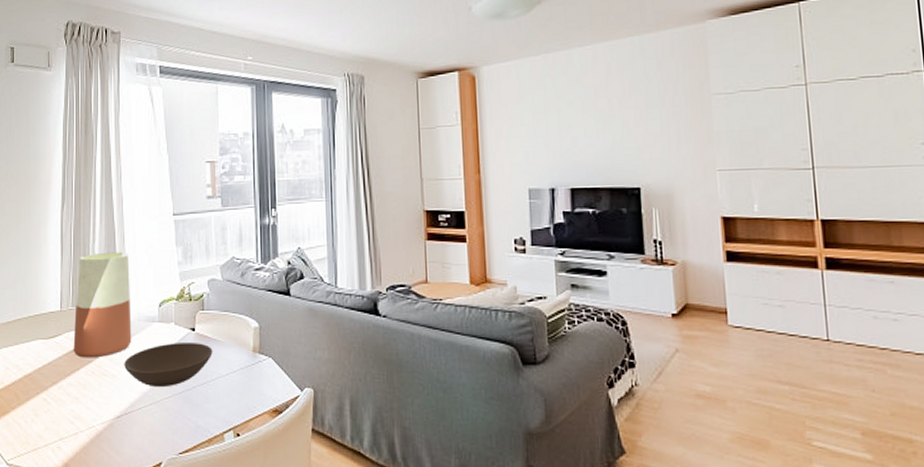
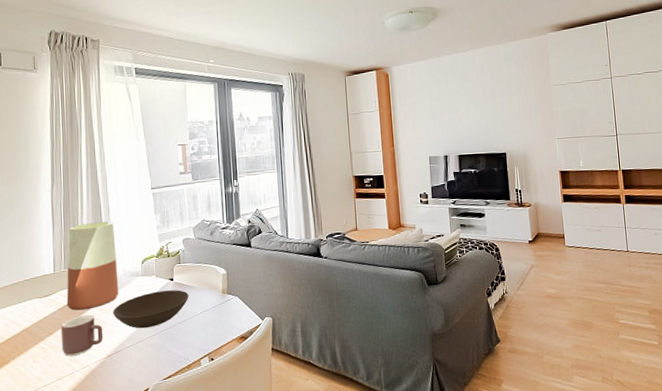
mug: none [65,364,112,413] -> present [60,314,103,356]

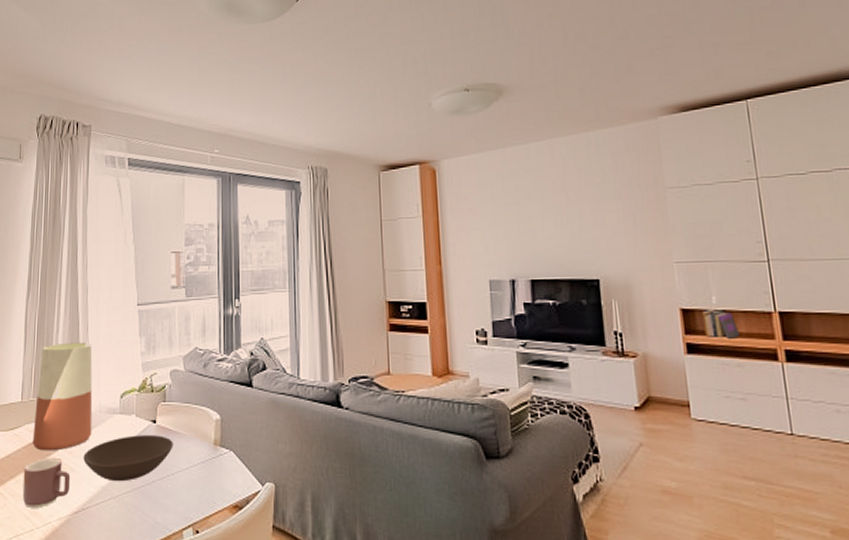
books: none [573,169,597,191] -> present [701,308,740,340]

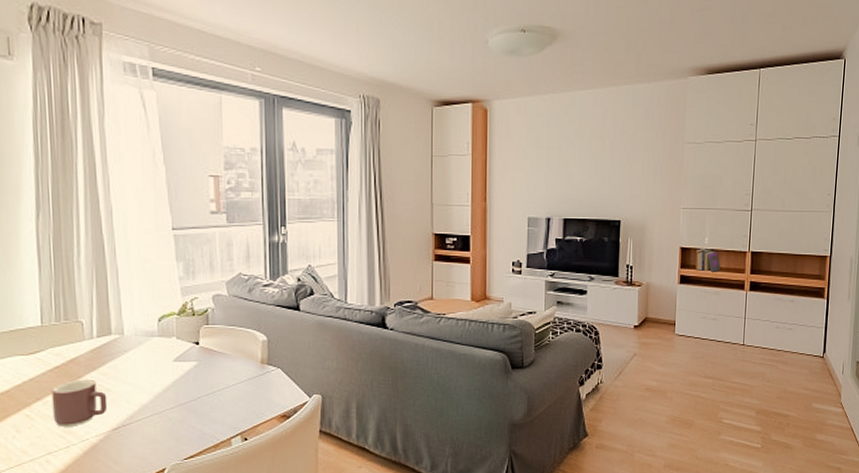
vase: present [32,342,93,451] -> none [58,266,128,373]
bowl: present [83,435,173,482] -> none [120,356,219,400]

